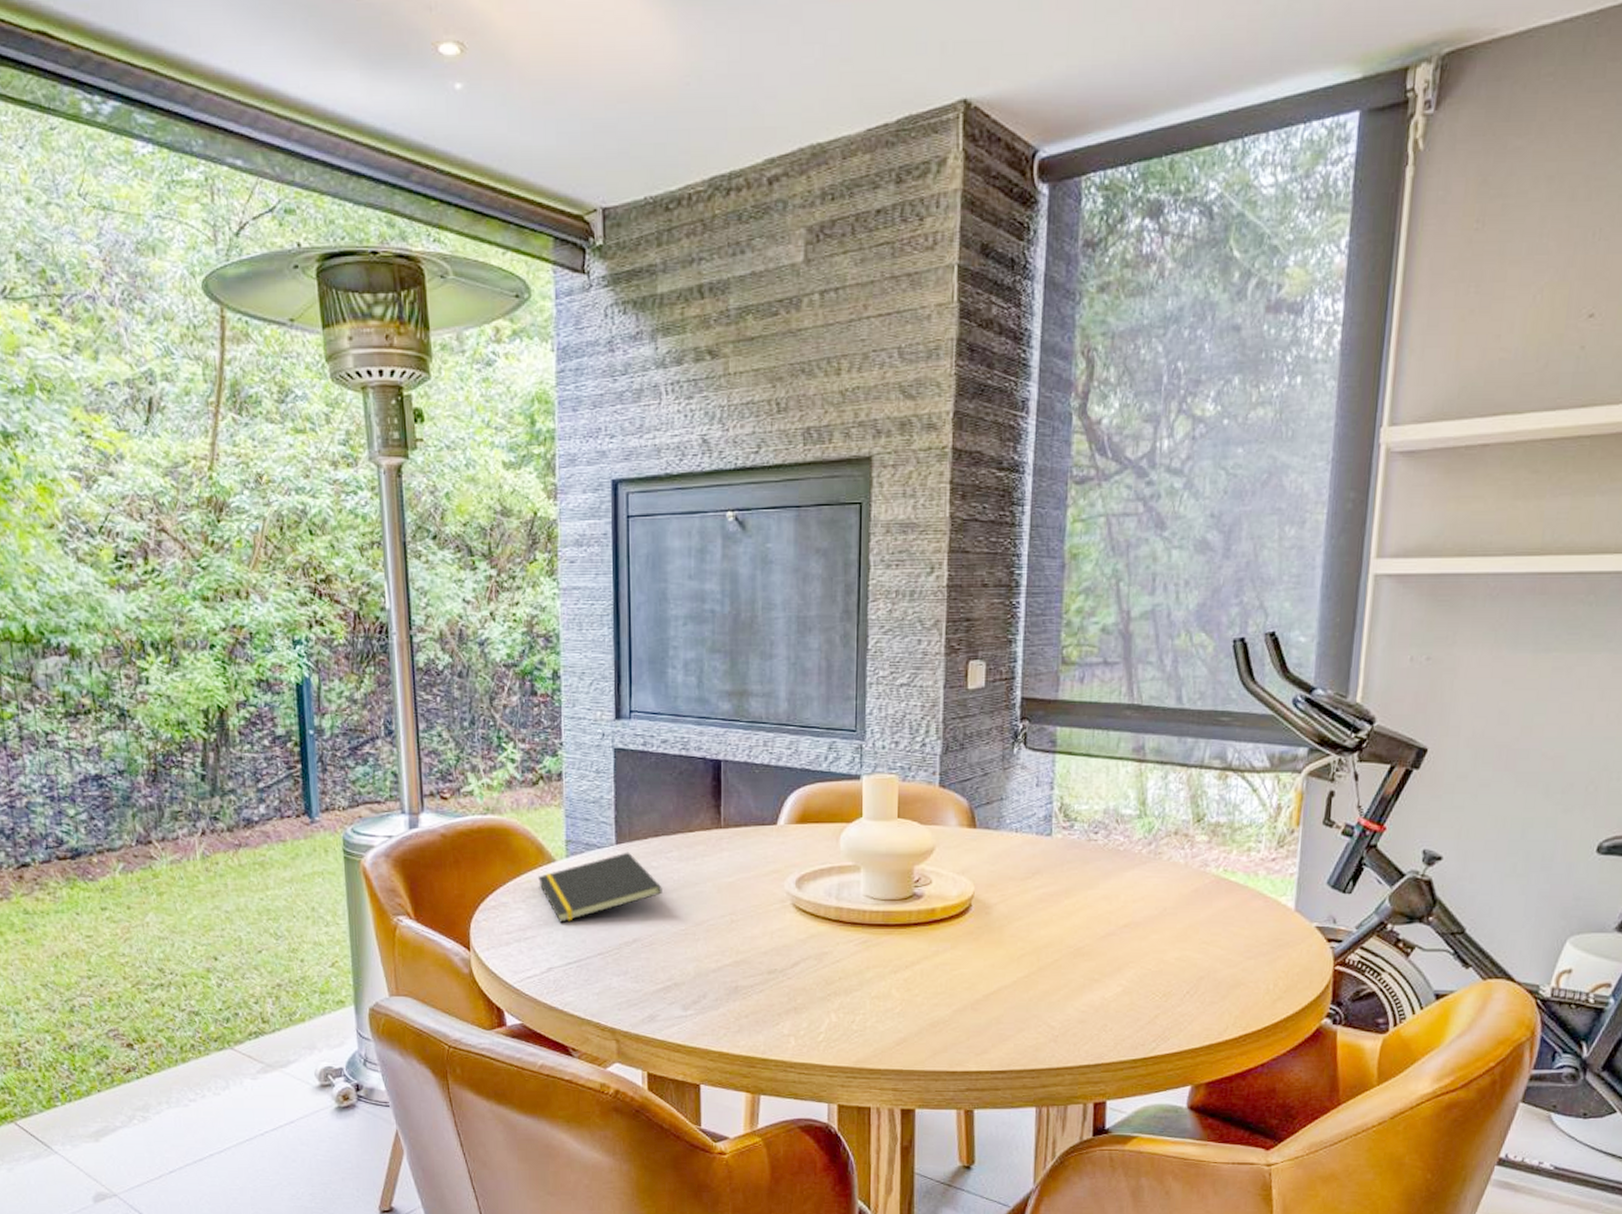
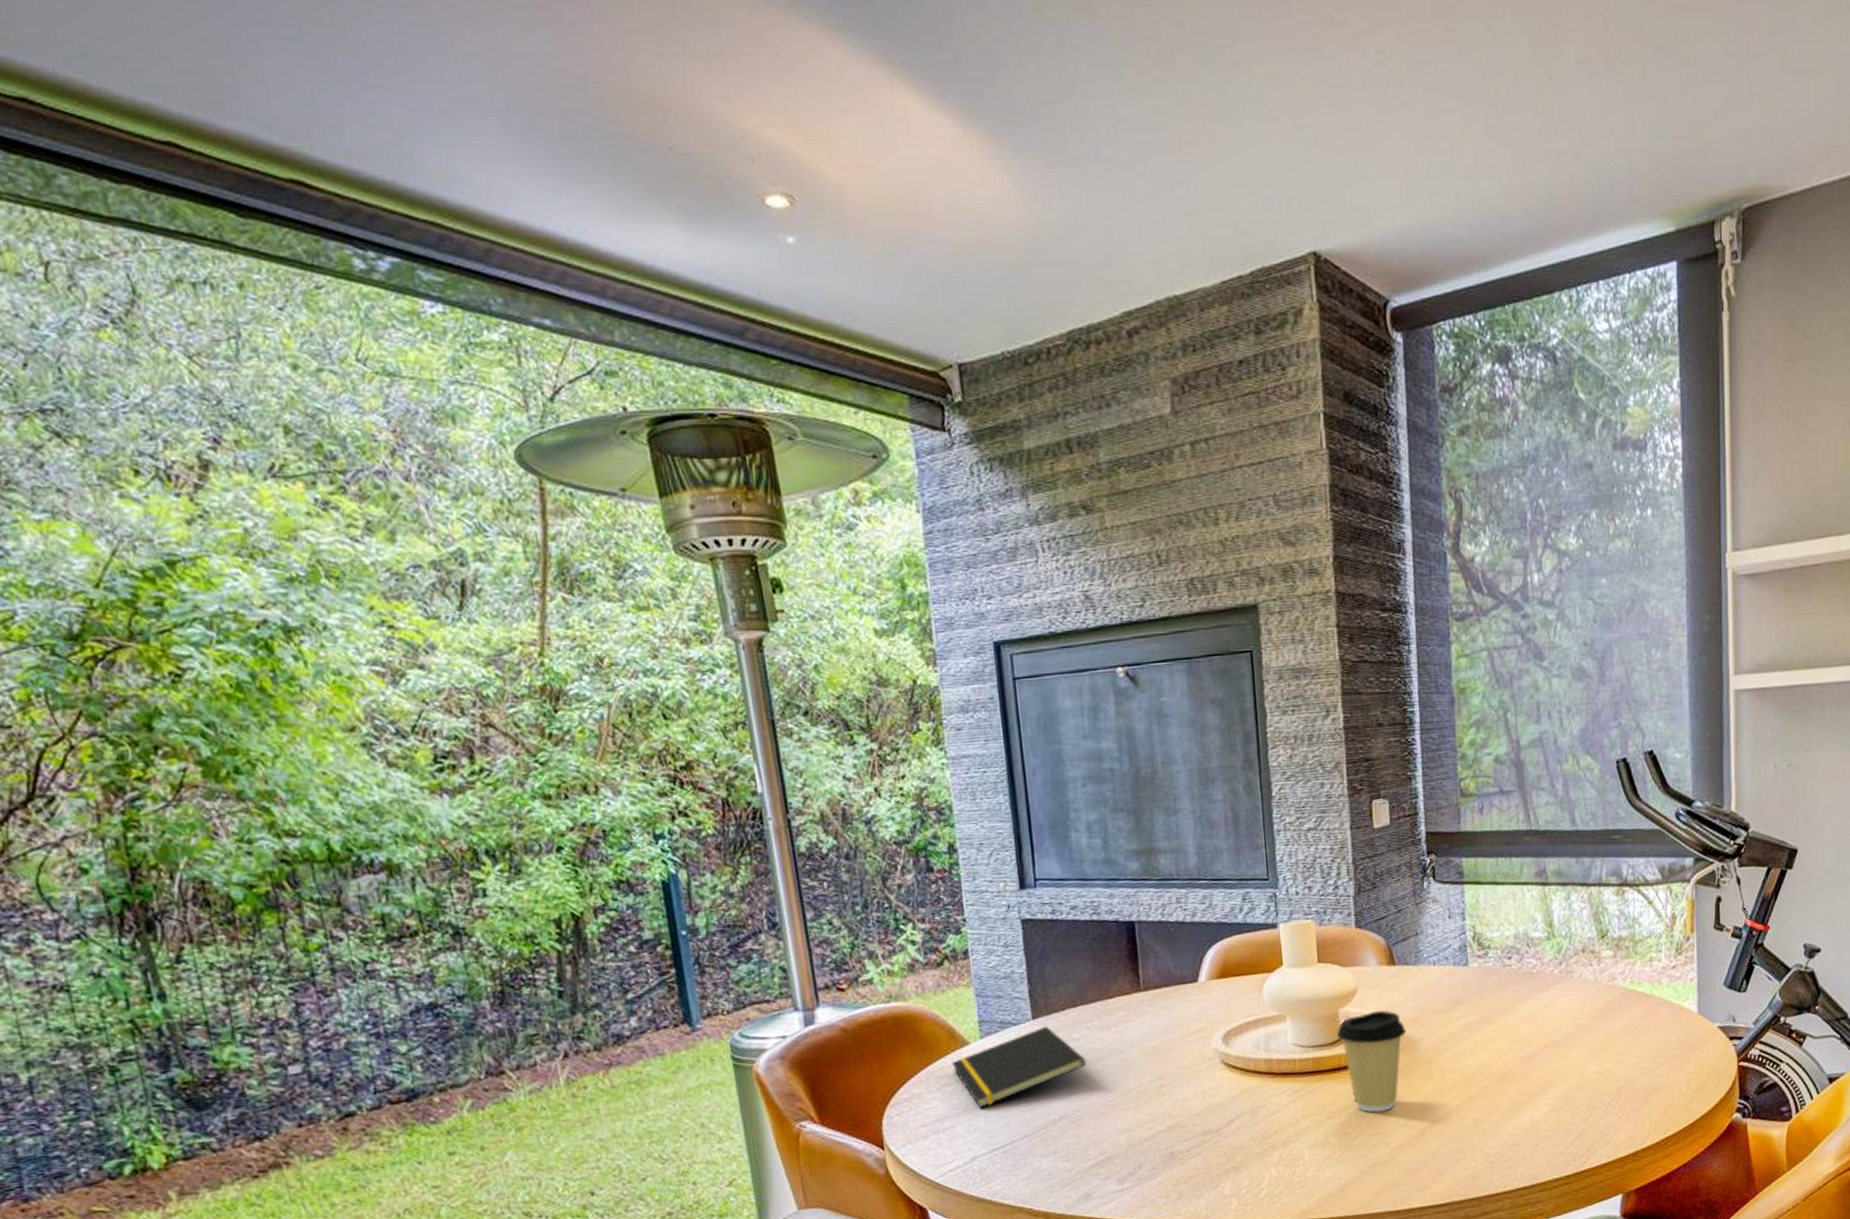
coffee cup: none [910,871,980,972] -> present [1337,1010,1406,1113]

